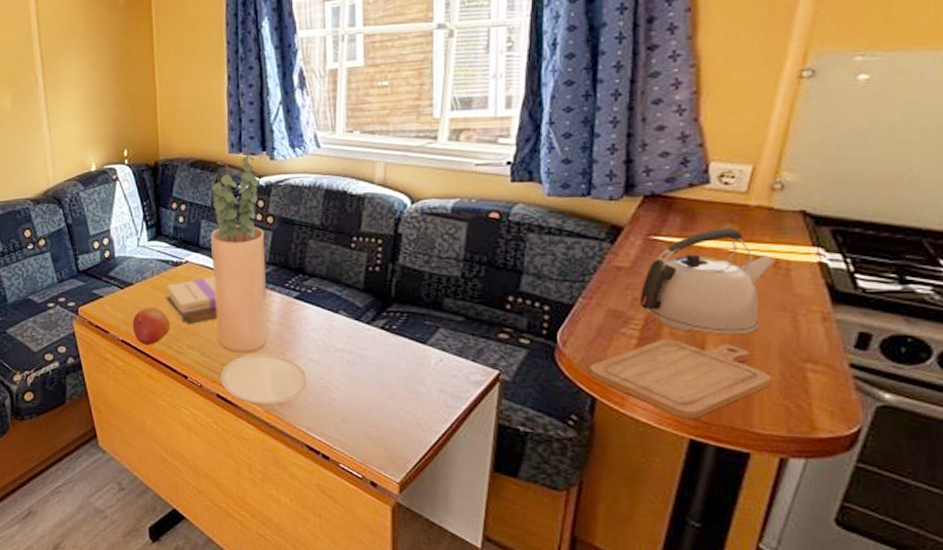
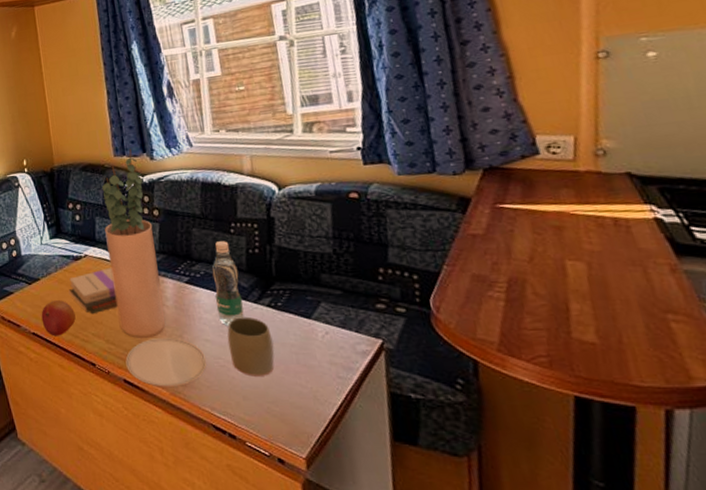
bottle: none [325,256,355,346] -> present [211,241,244,326]
mug: none [333,338,382,400] -> present [227,316,275,377]
chopping board: present [588,338,771,419] -> none [465,298,639,376]
kettle: present [639,227,776,335] -> none [498,191,615,292]

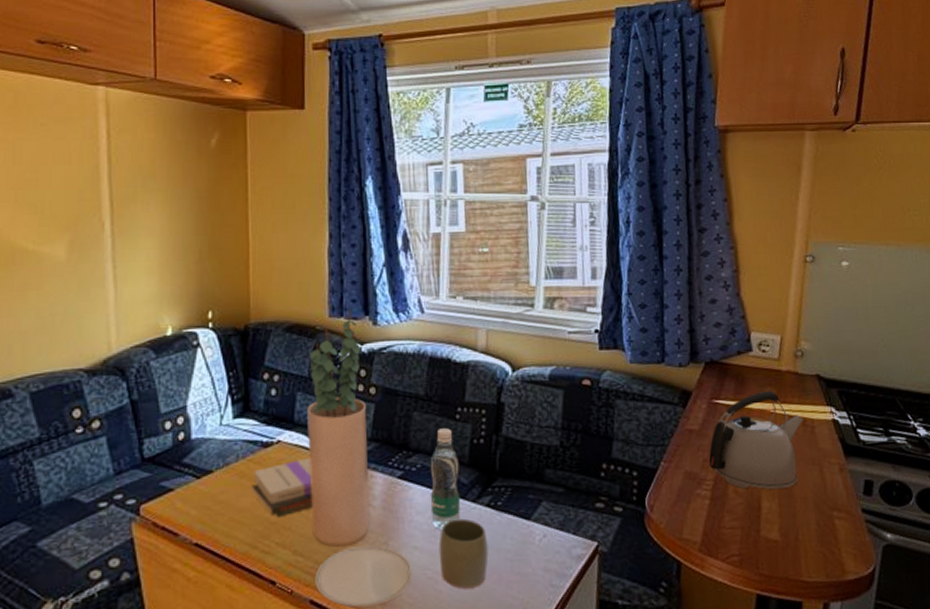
fruit: present [41,300,76,336] -> none [209,499,256,548]
kettle: none [498,191,615,292] -> present [708,390,804,490]

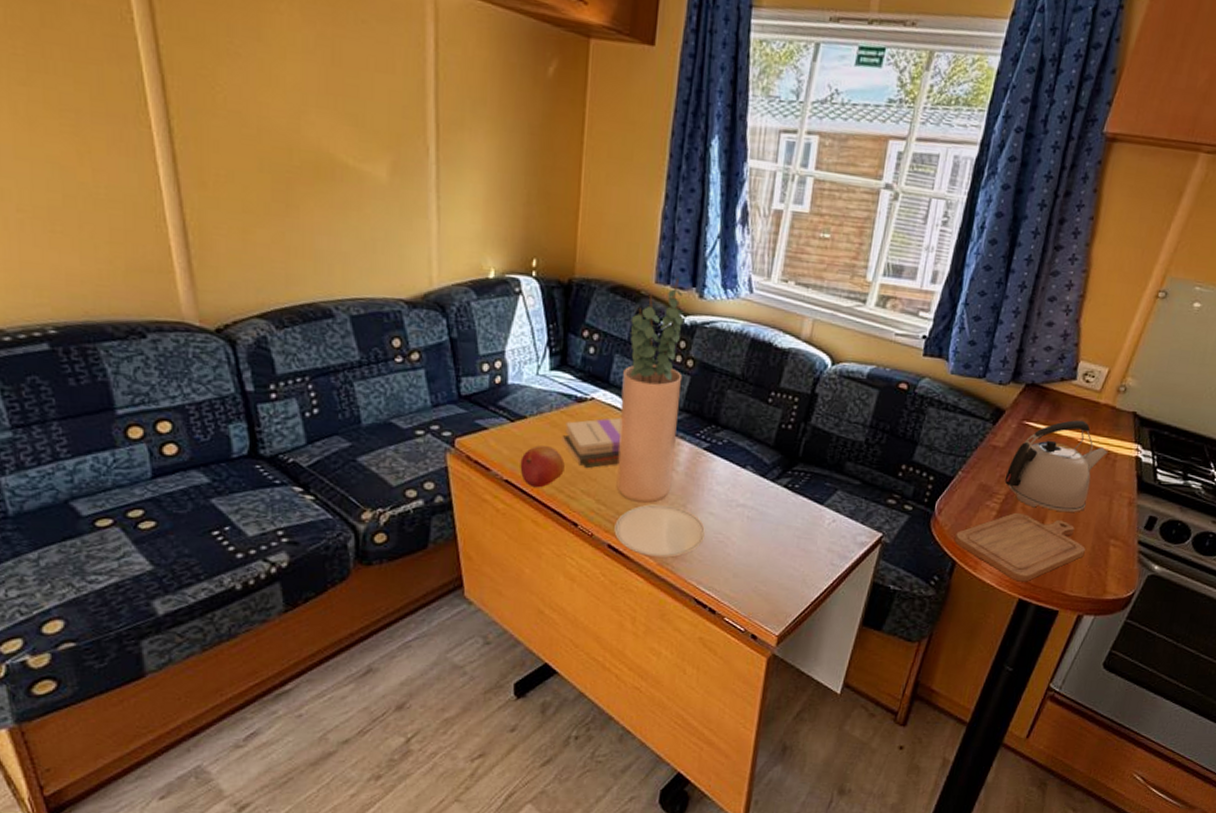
fruit: none [209,499,256,548] -> present [520,446,565,488]
bottle: present [430,428,461,530] -> none [729,409,765,502]
mug: present [438,518,489,589] -> none [732,494,780,556]
chopping board: none [673,496,811,575] -> present [954,512,1085,582]

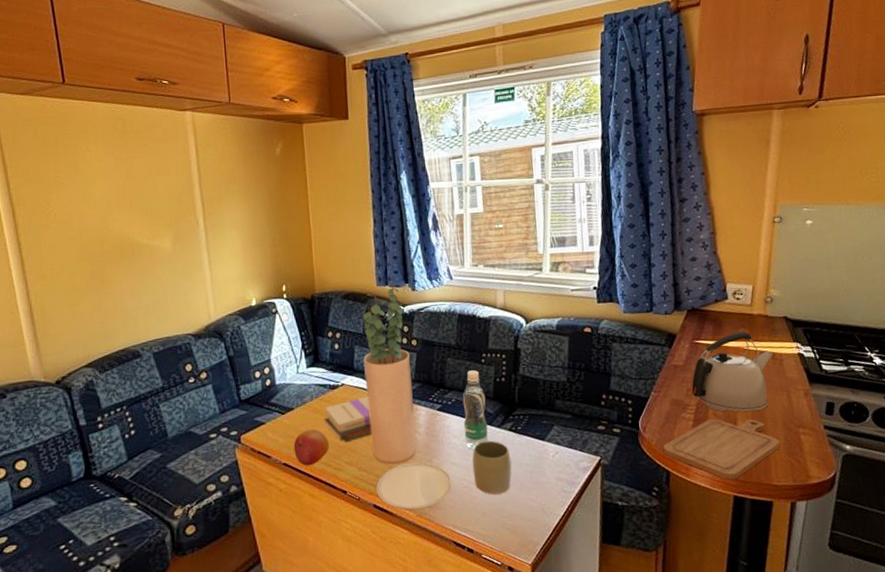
bottle: none [729,409,765,502] -> present [462,370,488,450]
mug: none [732,494,780,556] -> present [472,440,512,495]

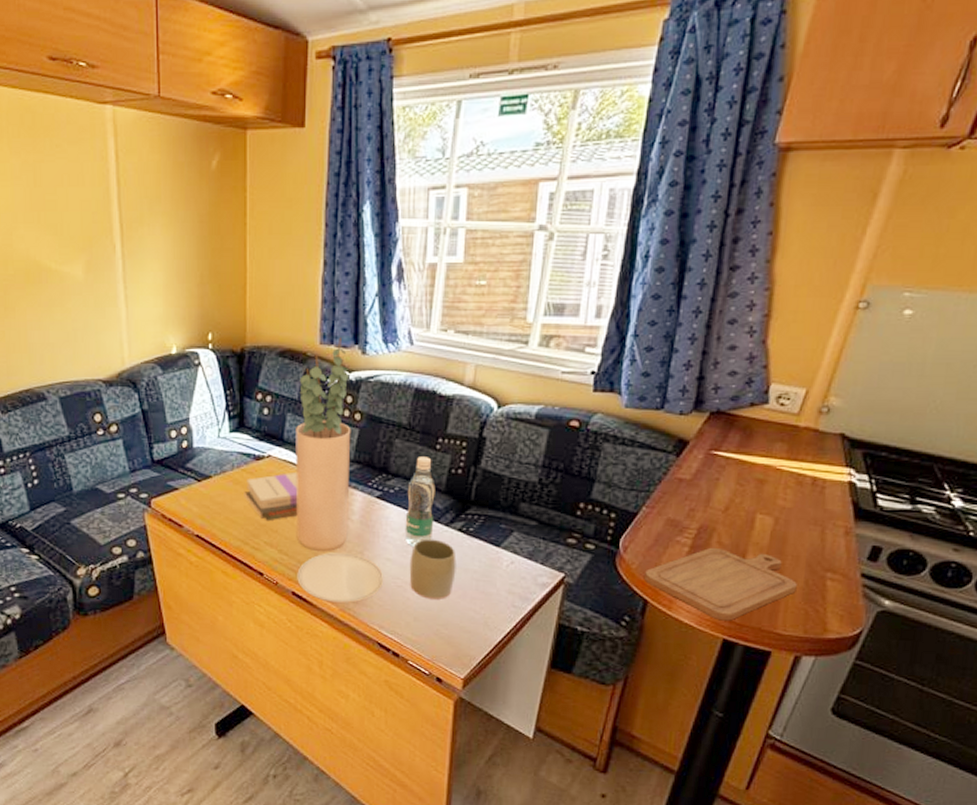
fruit: present [293,429,329,466] -> none [208,502,248,541]
kettle: present [691,331,773,412] -> none [695,446,814,546]

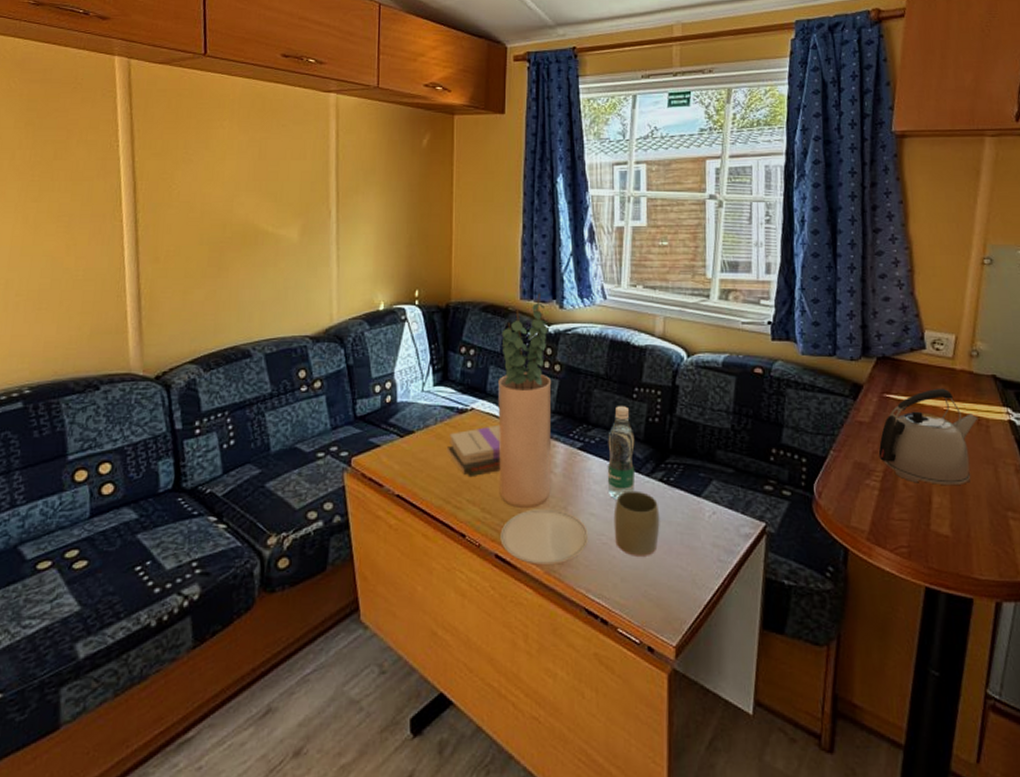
chopping board: present [643,547,797,621] -> none [840,489,984,567]
kettle: none [695,446,814,546] -> present [878,388,978,486]

